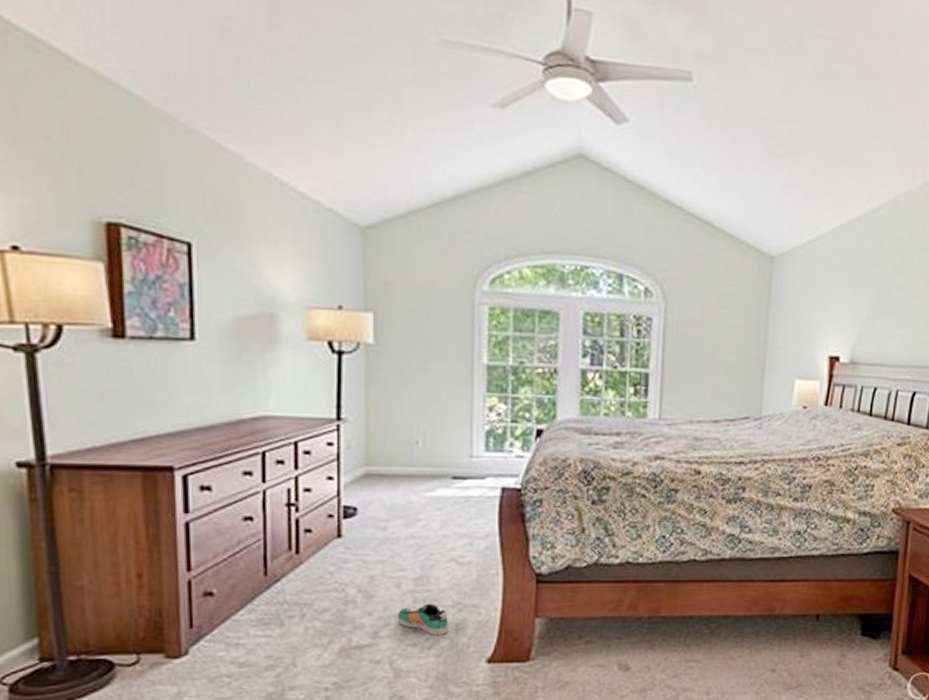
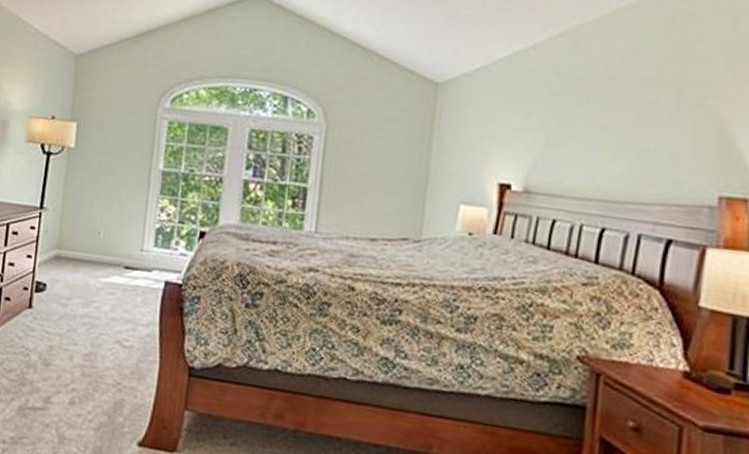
sneaker: present [397,603,449,636] -> none [66,378,109,411]

